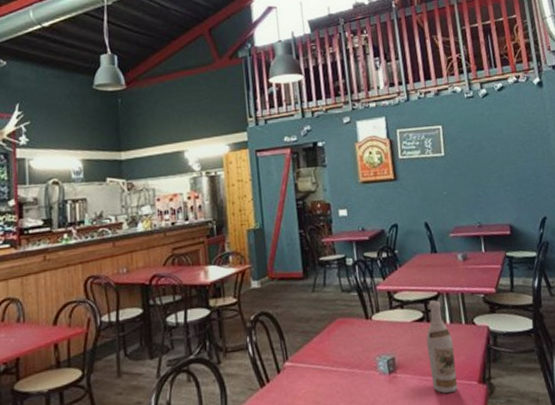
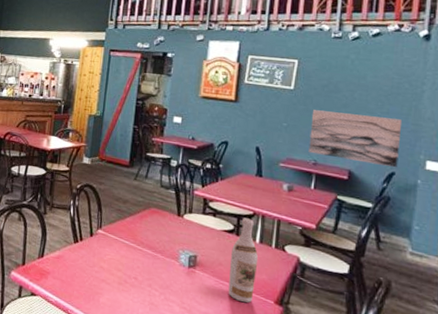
wall art: none [466,165,547,217] -> present [308,110,403,168]

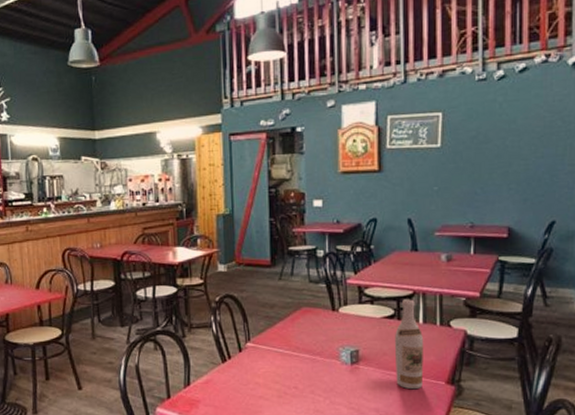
wall art: present [308,110,403,168] -> none [463,162,559,216]

